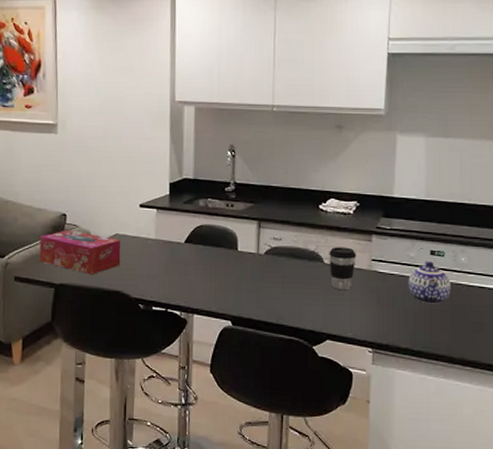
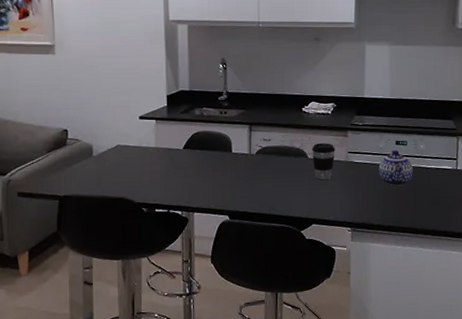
tissue box: present [39,230,121,274] -> none [42,144,123,184]

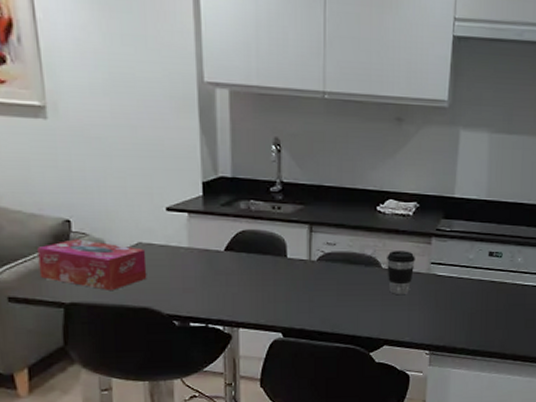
tissue box: none [42,144,123,184] -> present [38,239,147,290]
teapot: present [378,150,413,186] -> none [466,263,507,304]

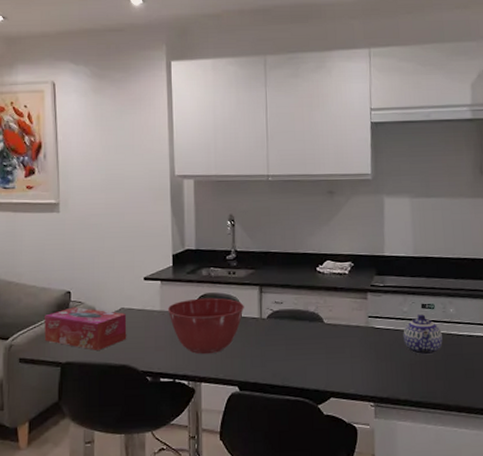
mixing bowl: none [197,235,291,298] -> present [167,298,244,355]
coffee cup: present [387,251,415,294] -> none [328,306,354,347]
teapot: none [466,263,507,304] -> present [403,314,443,355]

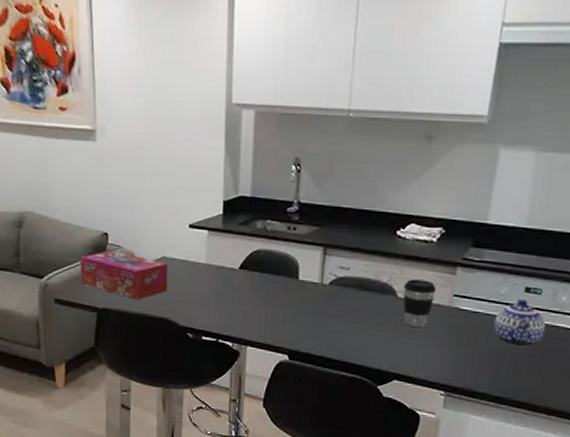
mixing bowl: present [167,298,244,355] -> none [214,254,303,317]
coffee cup: none [328,306,354,347] -> present [403,279,436,327]

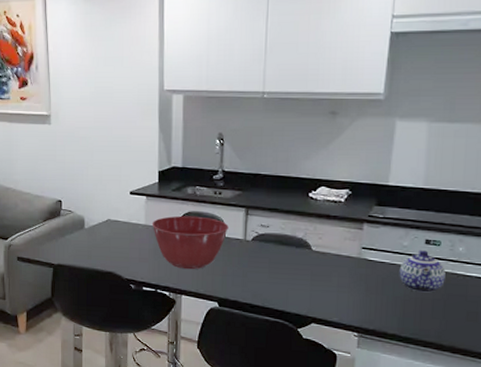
tissue box: present [80,250,169,299] -> none [39,215,113,256]
mixing bowl: none [214,254,303,317] -> present [151,215,229,270]
coffee cup: present [403,279,436,327] -> none [317,234,346,276]

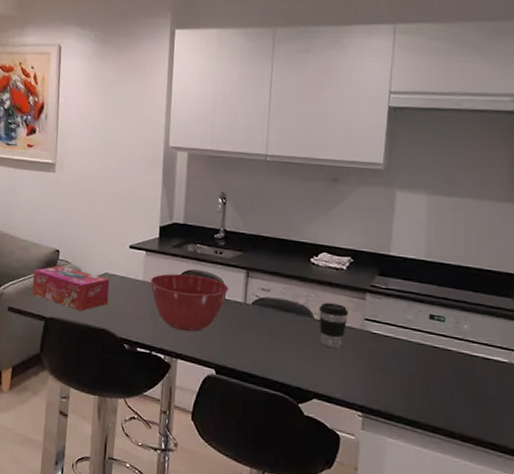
tissue box: none [39,215,113,256] -> present [32,265,110,311]
coffee cup: none [317,234,346,276] -> present [319,302,349,348]
teapot: present [399,250,446,293] -> none [404,325,451,372]

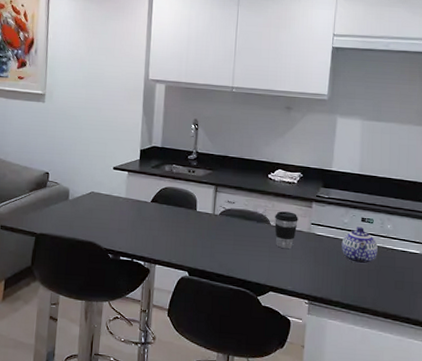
tissue box: present [32,265,110,311] -> none [23,186,96,226]
mixing bowl: present [150,273,229,332] -> none [131,190,200,241]
teapot: none [404,325,451,372] -> present [341,227,378,264]

